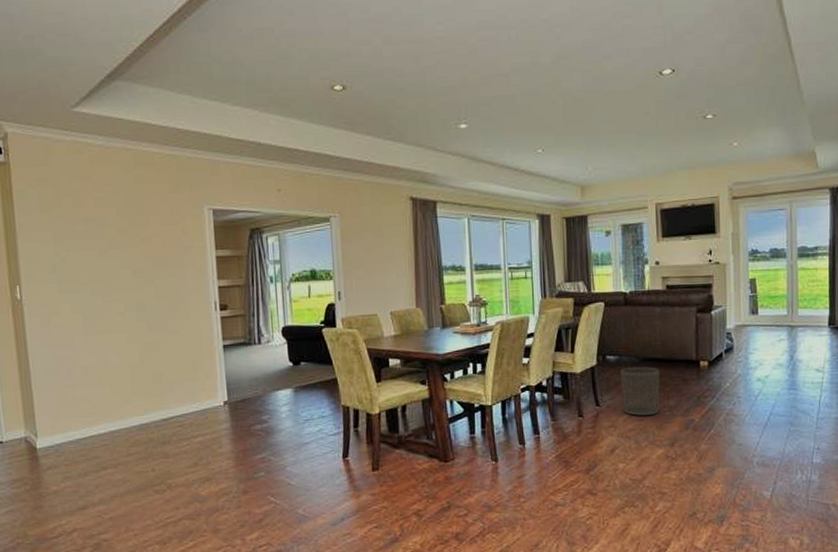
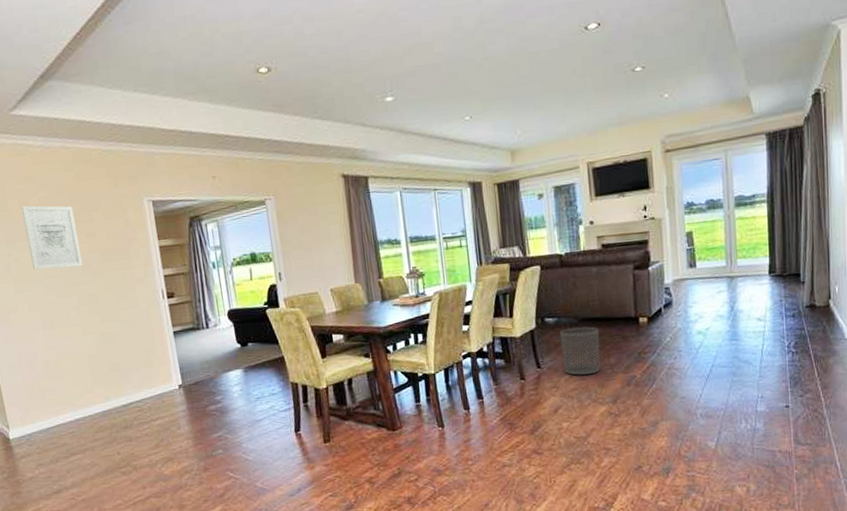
wall art: none [74,204,135,272] -> present [21,205,84,270]

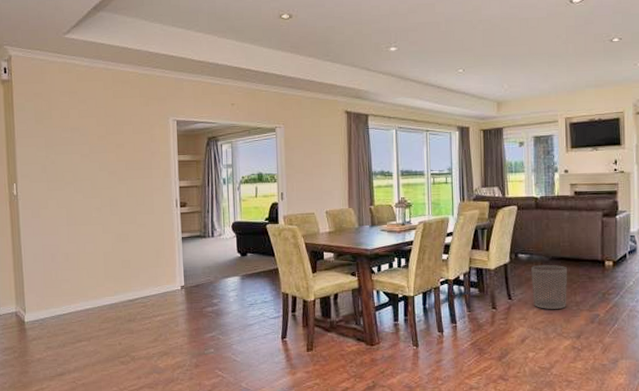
wall art: present [21,205,84,270] -> none [63,115,110,173]

